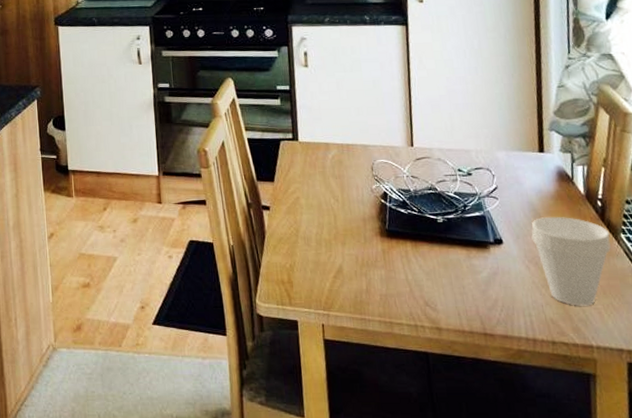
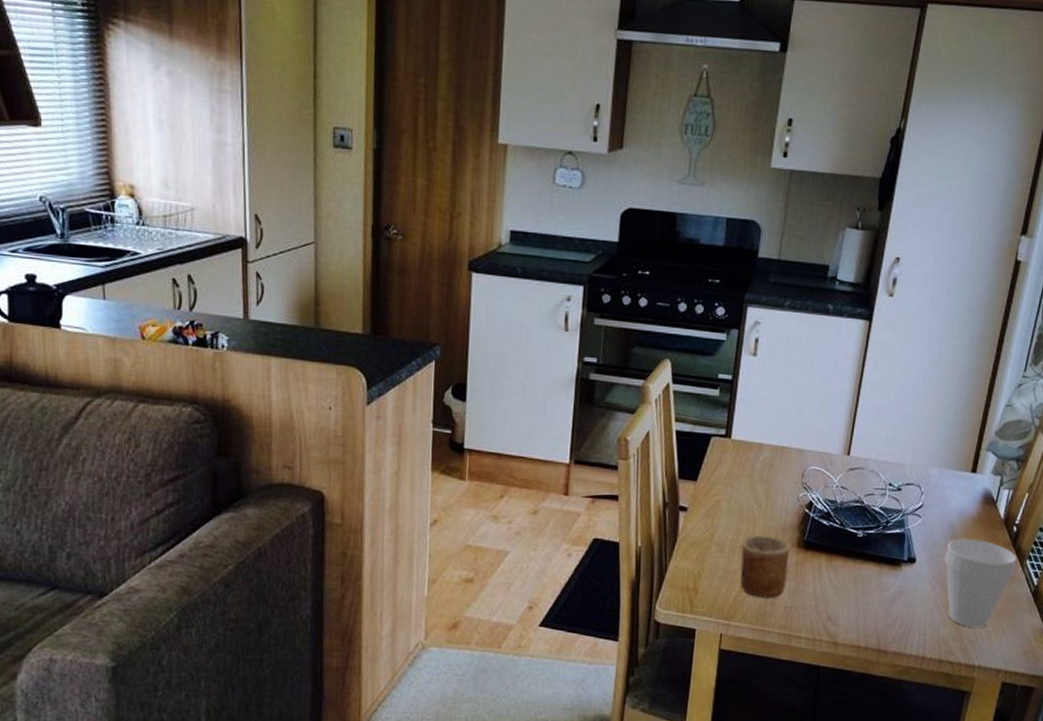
cup: none [326,227,377,288] -> present [740,535,791,599]

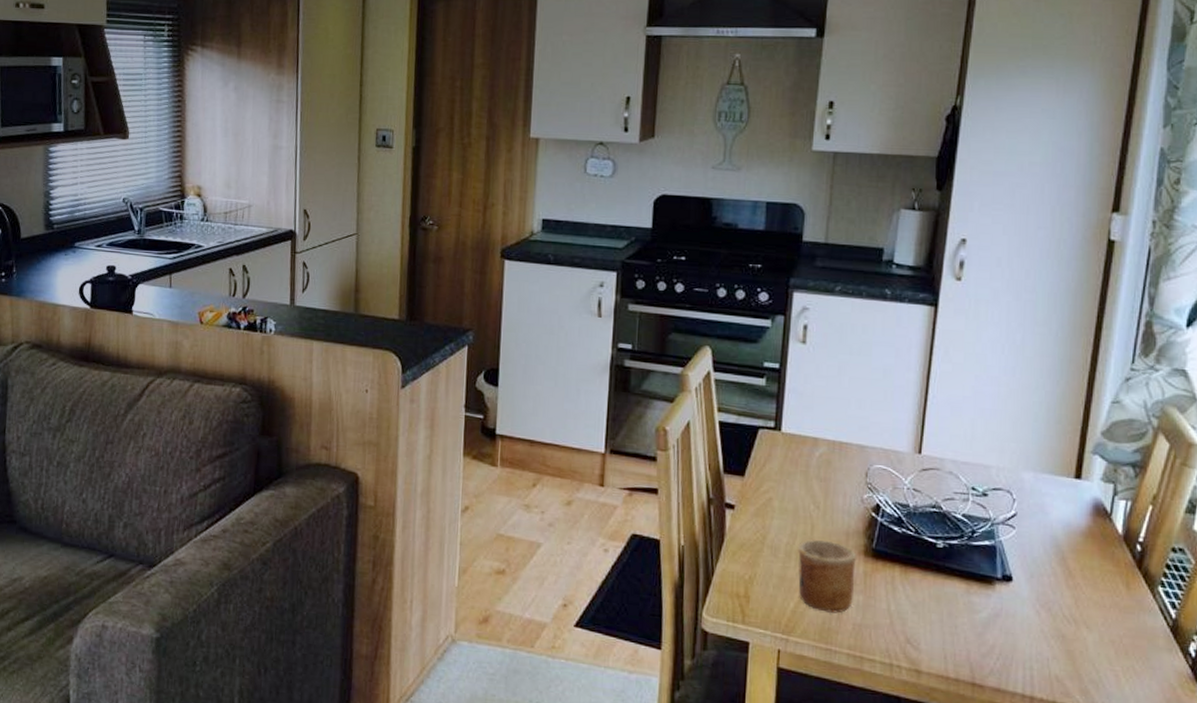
cup: present [944,539,1017,628] -> none [1048,556,1145,666]

